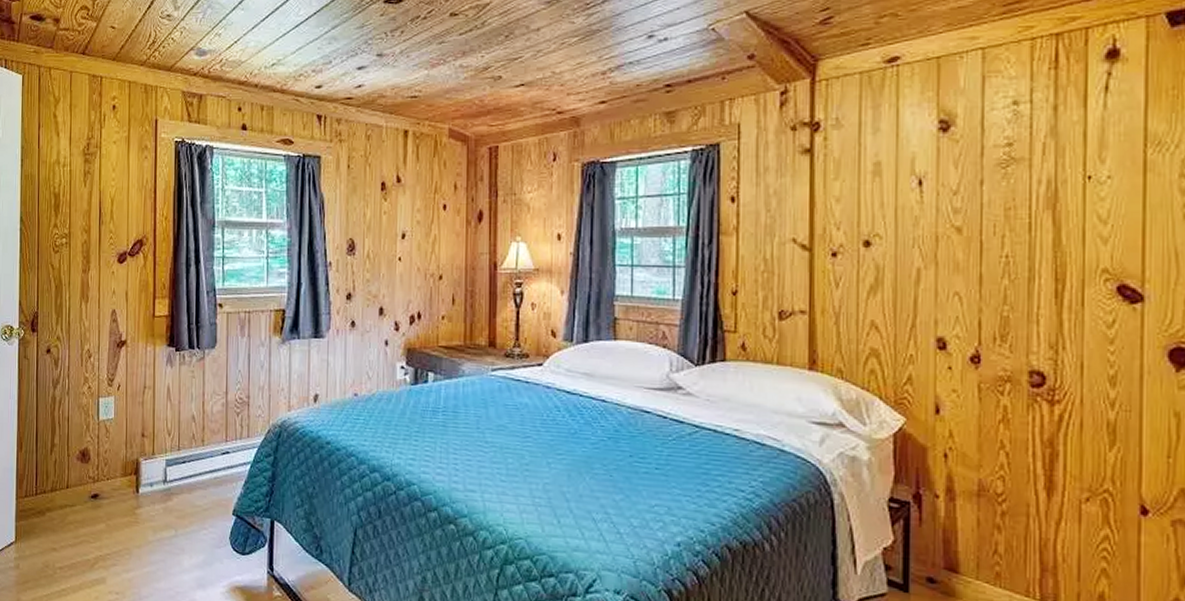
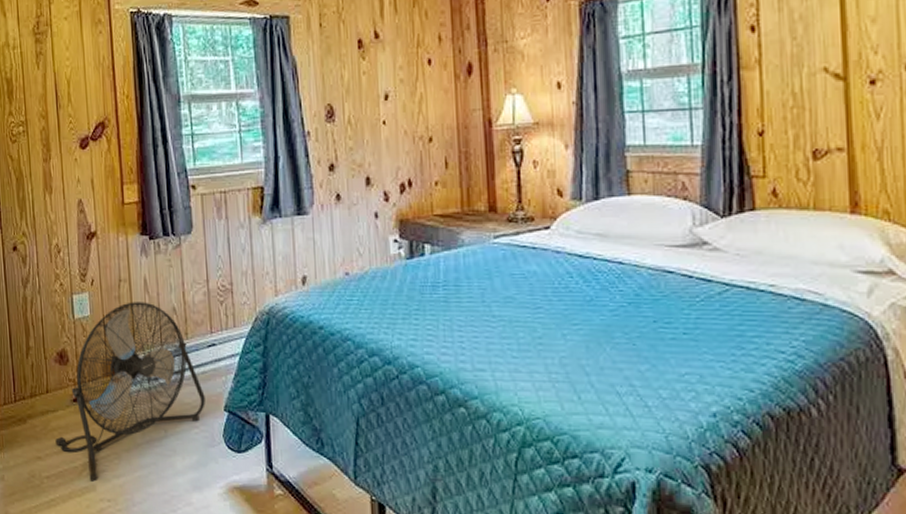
electric fan: none [71,408,216,574] -> present [55,302,205,482]

